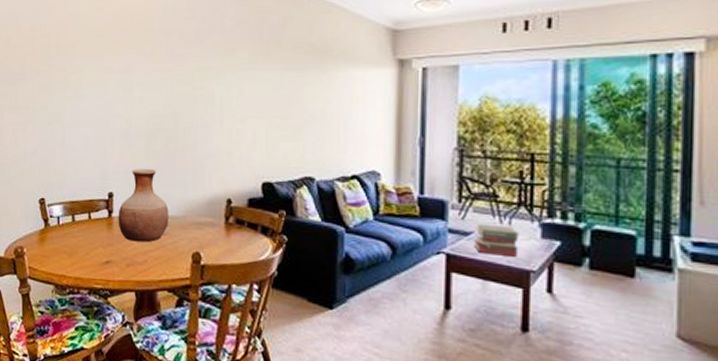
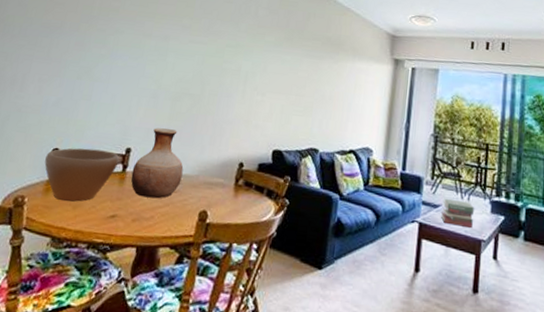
bowl: none [34,196,104,250] -> present [44,148,120,202]

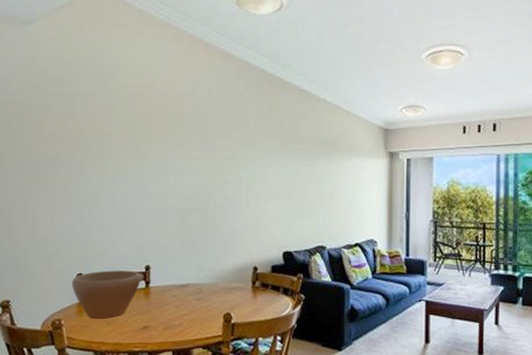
vase: present [130,128,184,199] -> none [155,243,202,308]
books: present [441,198,475,228] -> none [446,276,476,300]

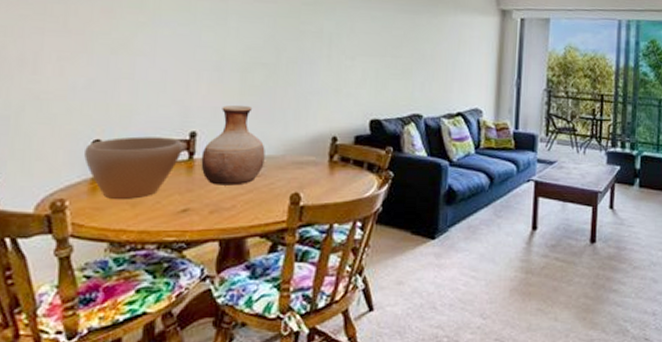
vase: none [155,243,202,308] -> present [201,105,265,186]

